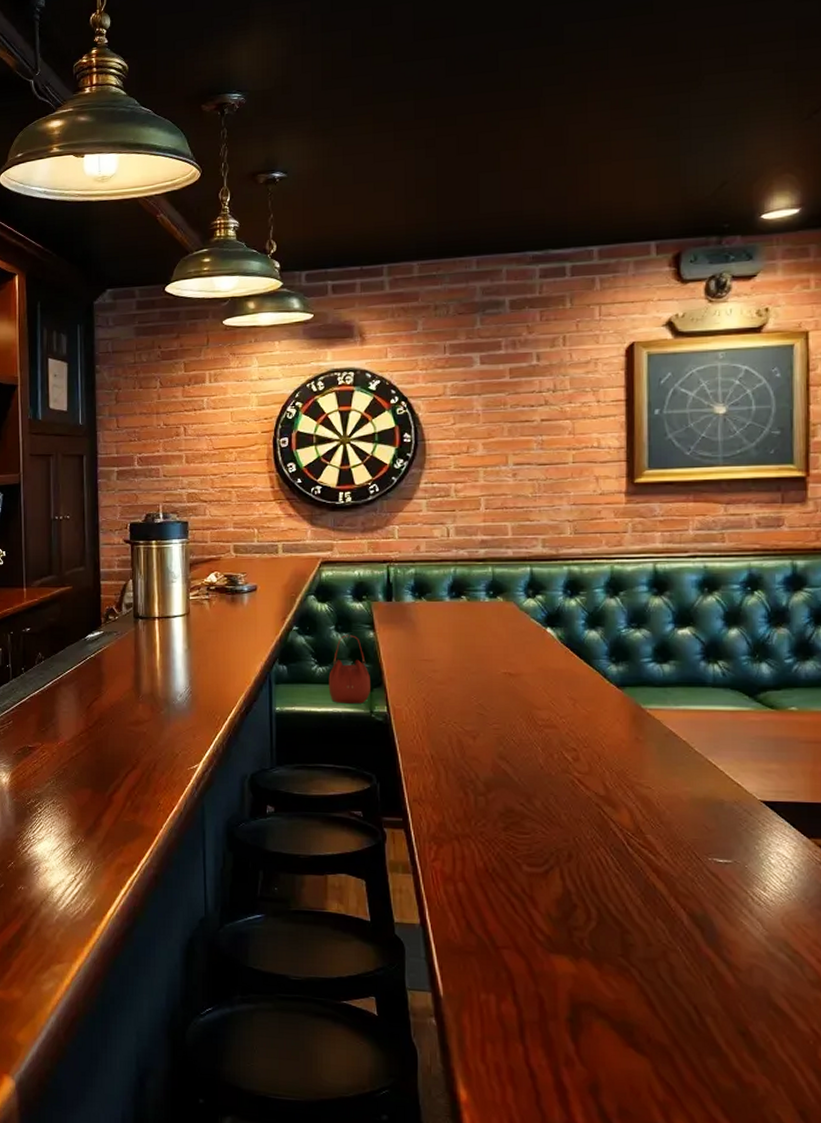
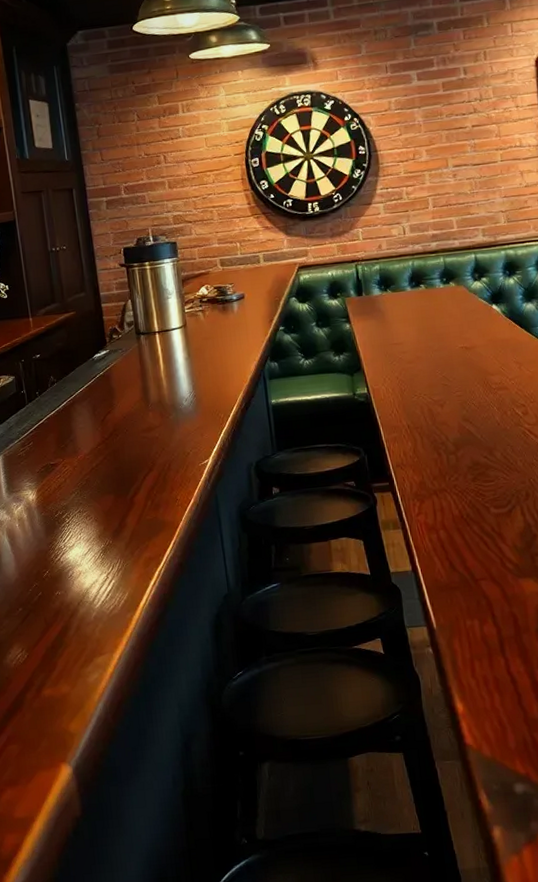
handbag: present [328,635,370,704] -> none [314,329,352,390]

